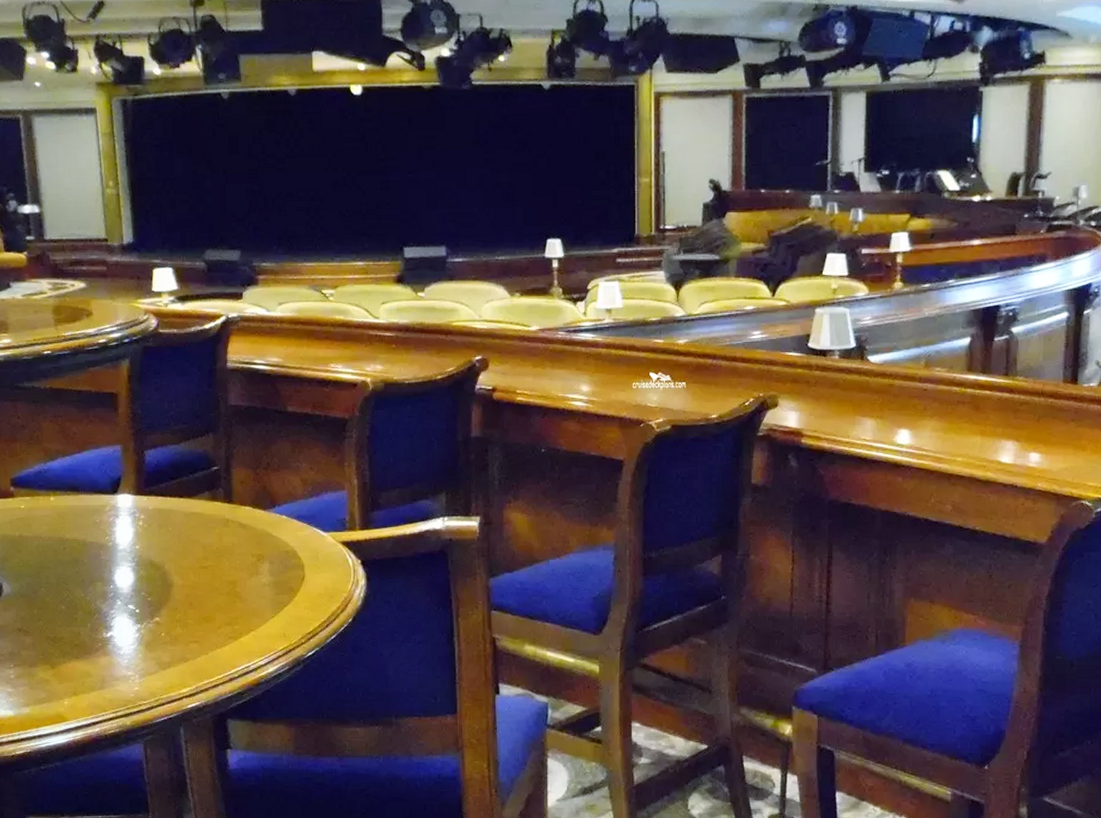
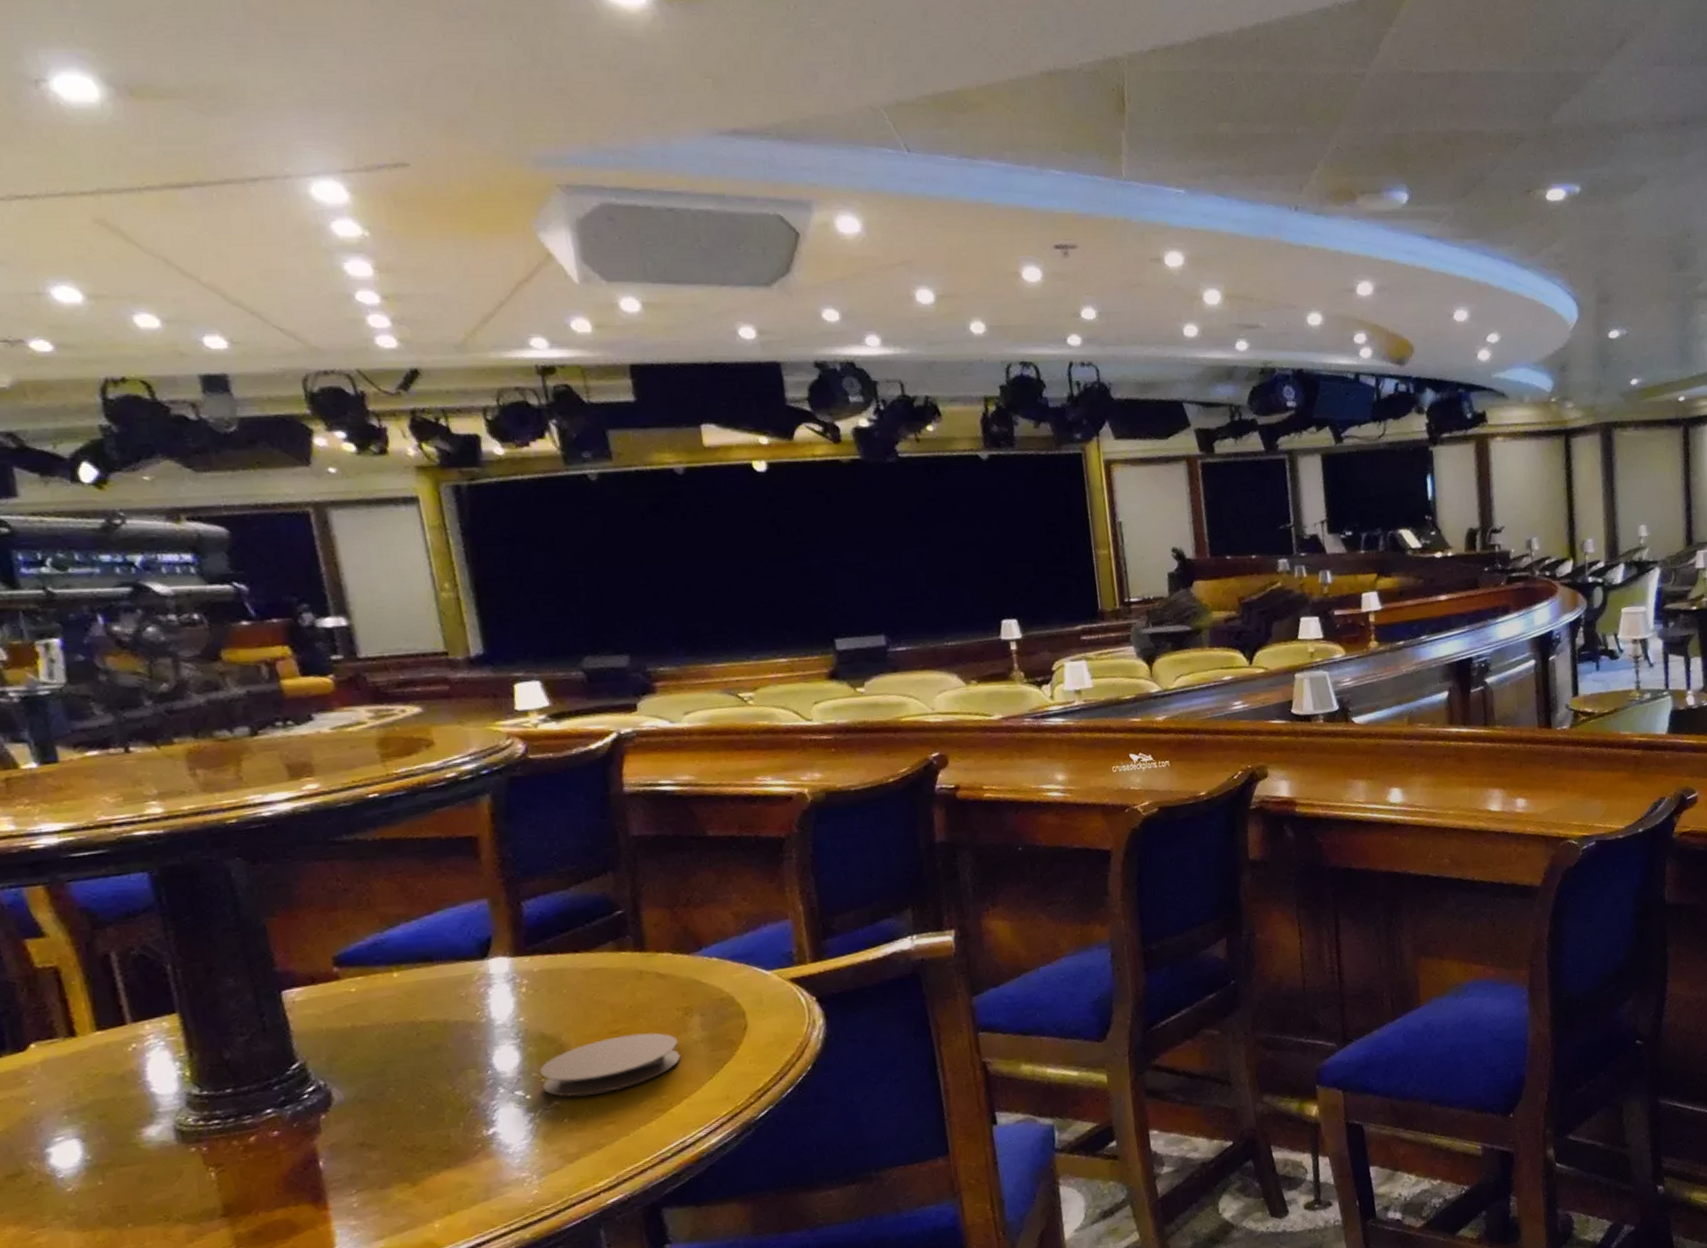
coaster: none [147,571,252,617] -> present [539,1032,681,1097]

